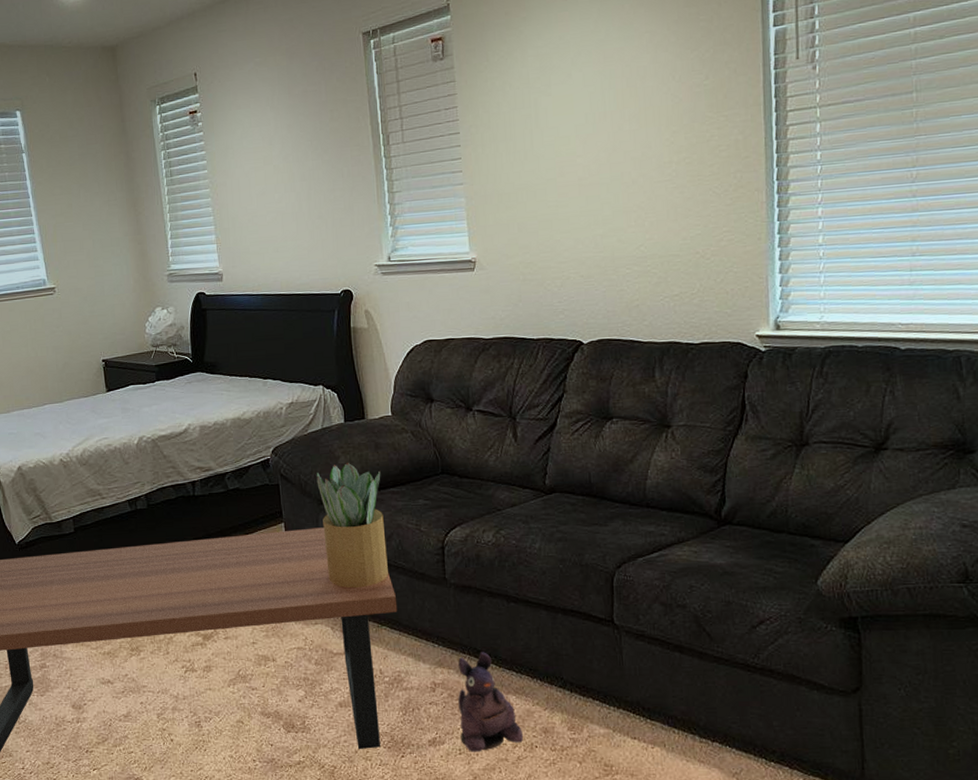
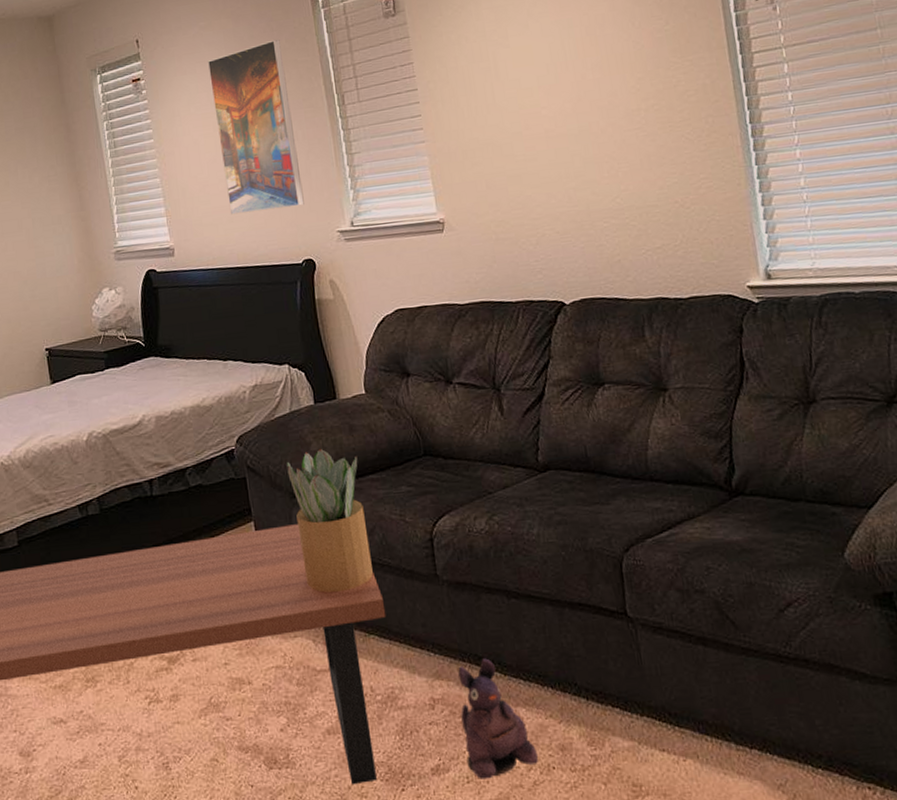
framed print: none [261,78,346,245] -> present [207,39,305,215]

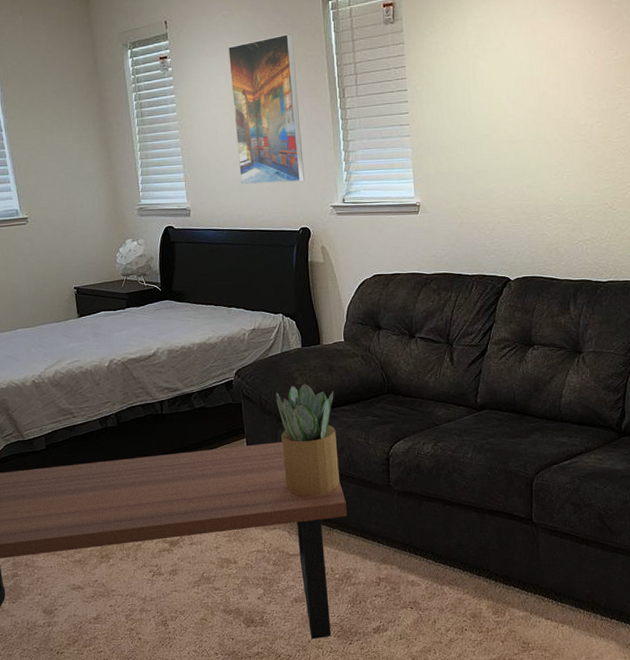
plush toy: present [458,658,538,780] -> none [399,549,455,637]

